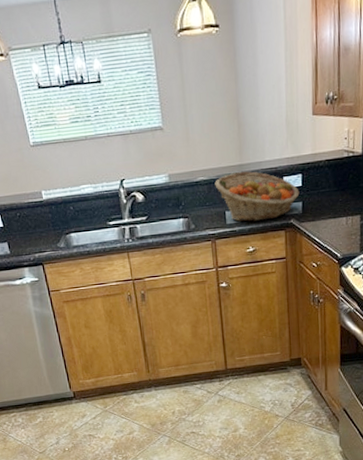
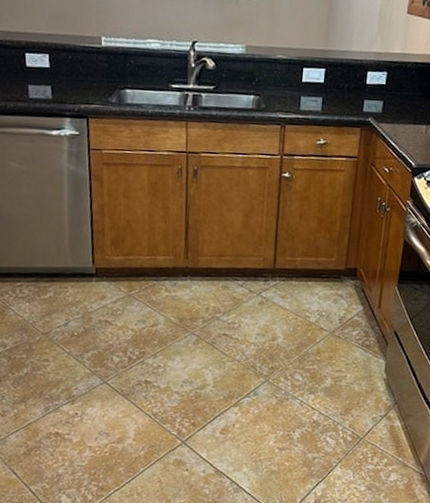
fruit basket: present [215,171,300,222] -> none [294,57,382,114]

